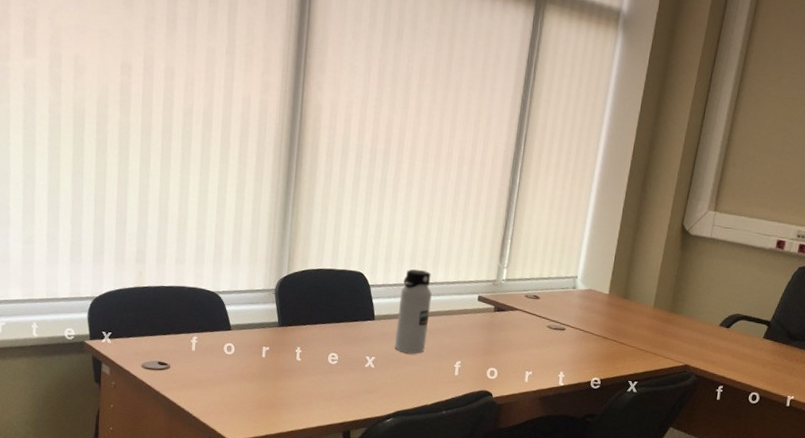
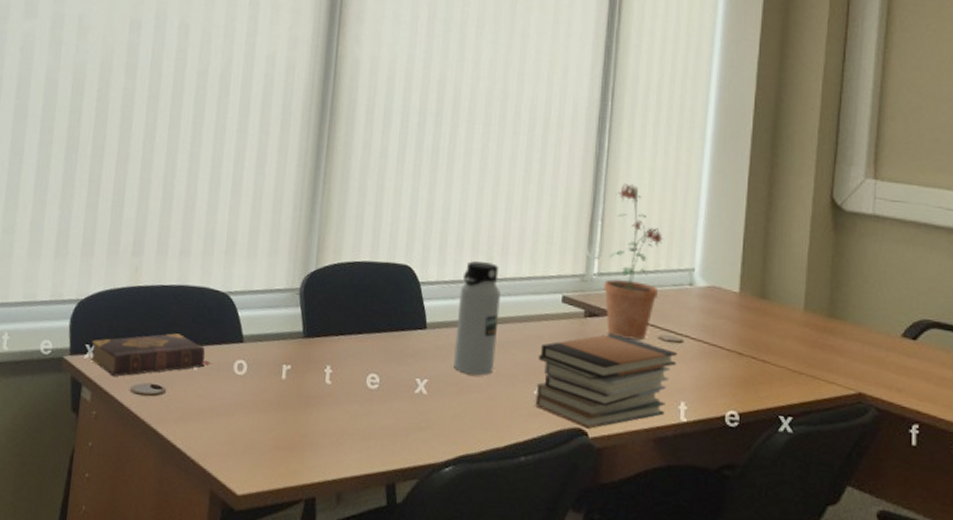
book: none [107,323,207,356] -> present [90,333,213,377]
book stack: none [455,323,561,391] -> present [535,333,678,429]
potted plant: none [509,211,556,329] -> present [604,183,663,340]

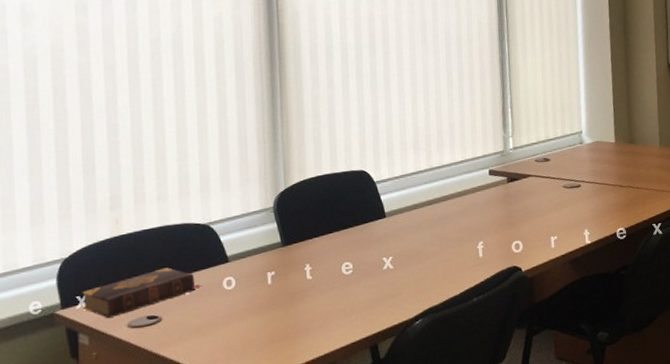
water bottle: present [454,260,501,375] -> none [409,155,444,245]
book stack: present [535,333,678,429] -> none [476,190,578,265]
potted plant: present [604,183,663,340] -> none [518,76,559,193]

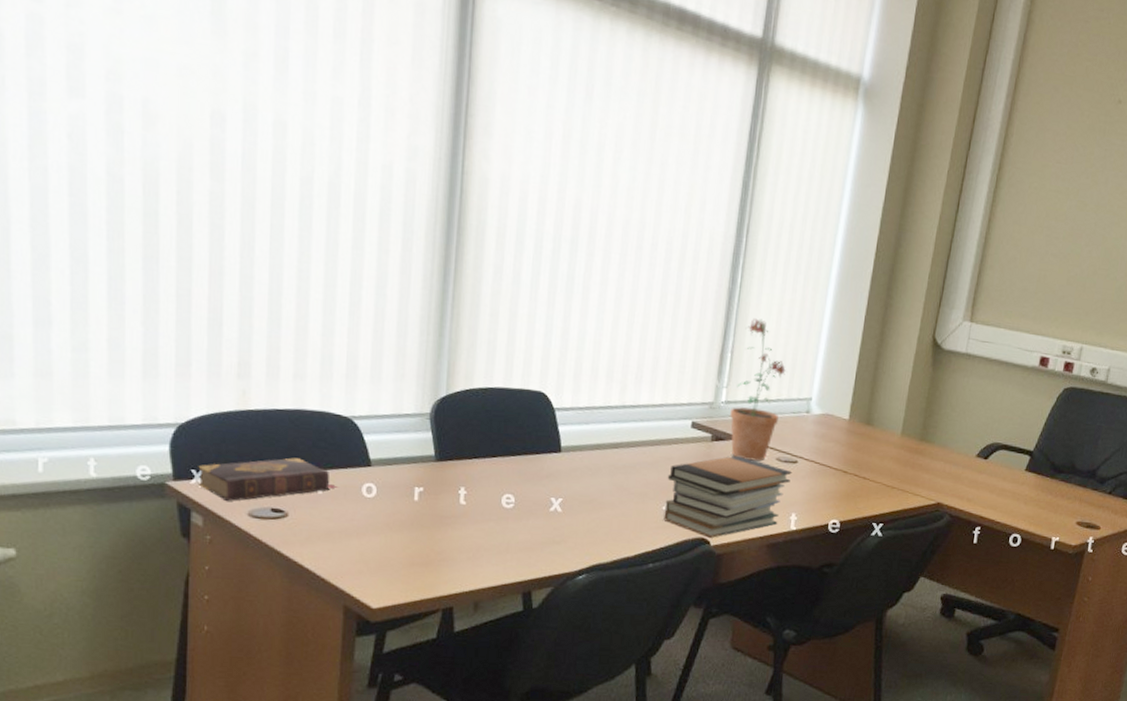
book stack: none [476,190,578,265] -> present [663,455,792,538]
potted plant: none [518,76,559,193] -> present [730,318,786,461]

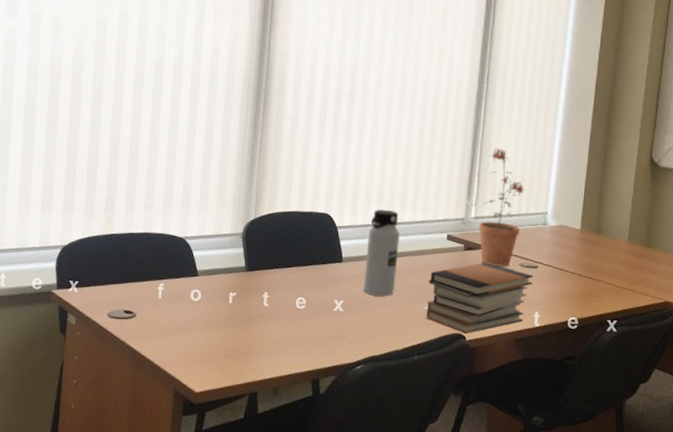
book: present [197,457,339,501] -> none [73,270,174,305]
water bottle: none [588,388,634,494] -> present [364,209,400,296]

